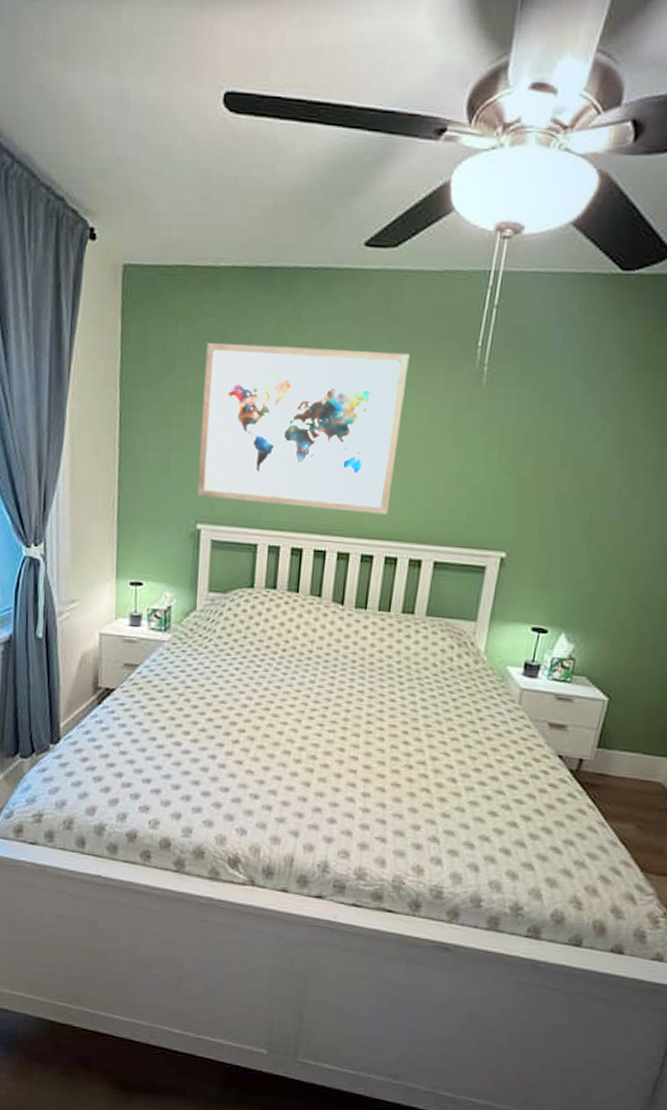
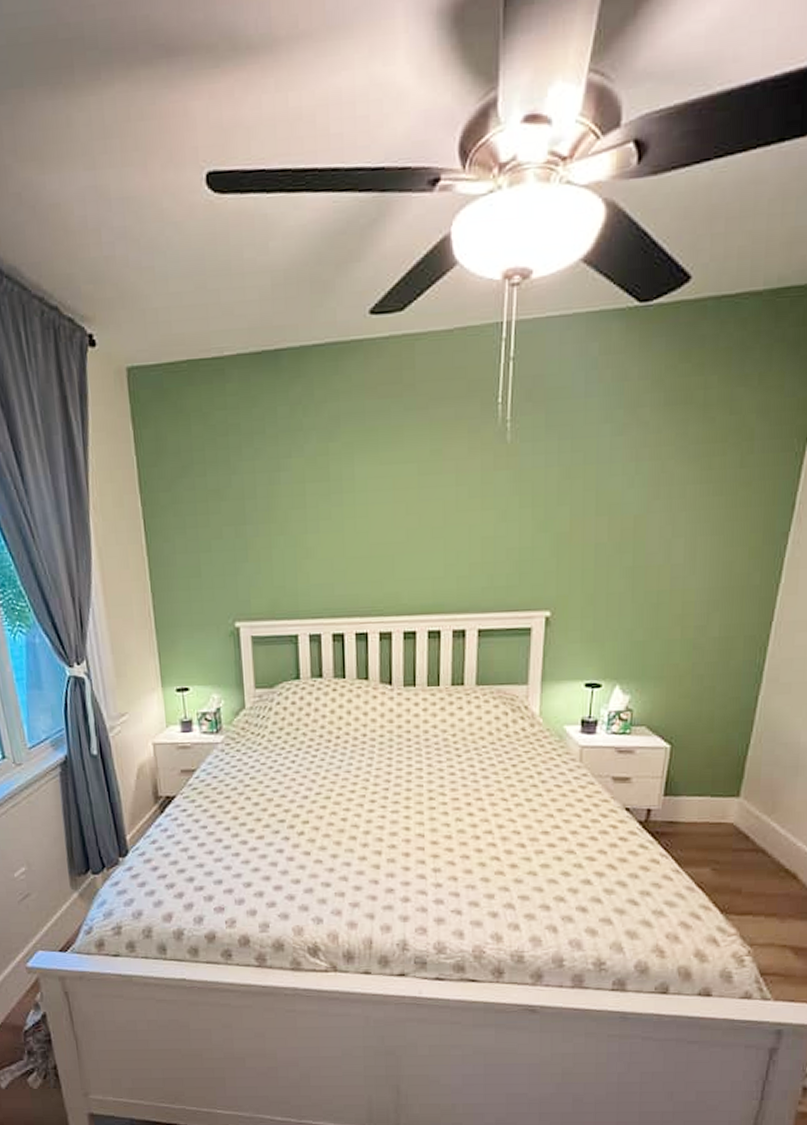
wall art: present [197,342,410,515] -> none [221,419,429,594]

